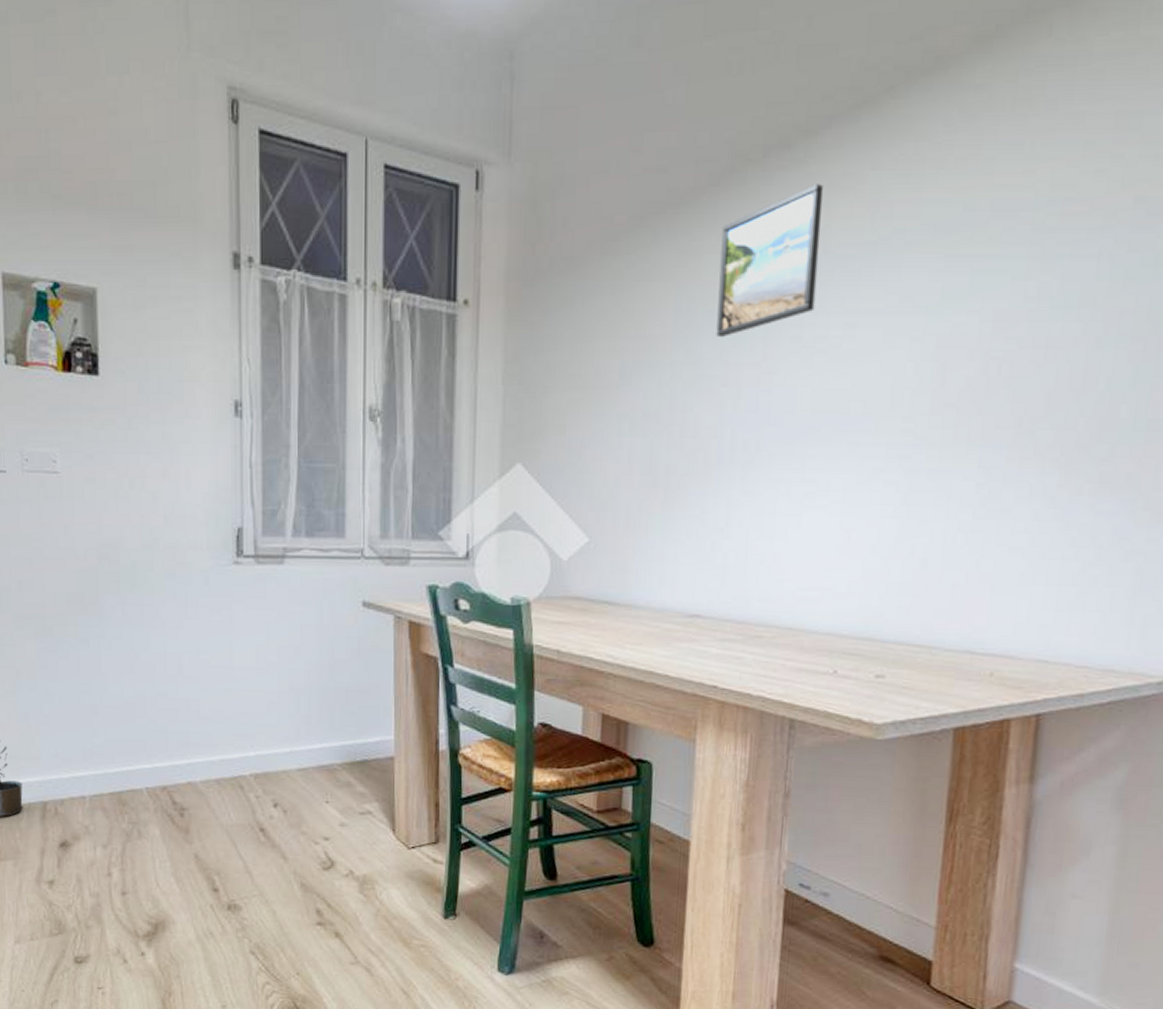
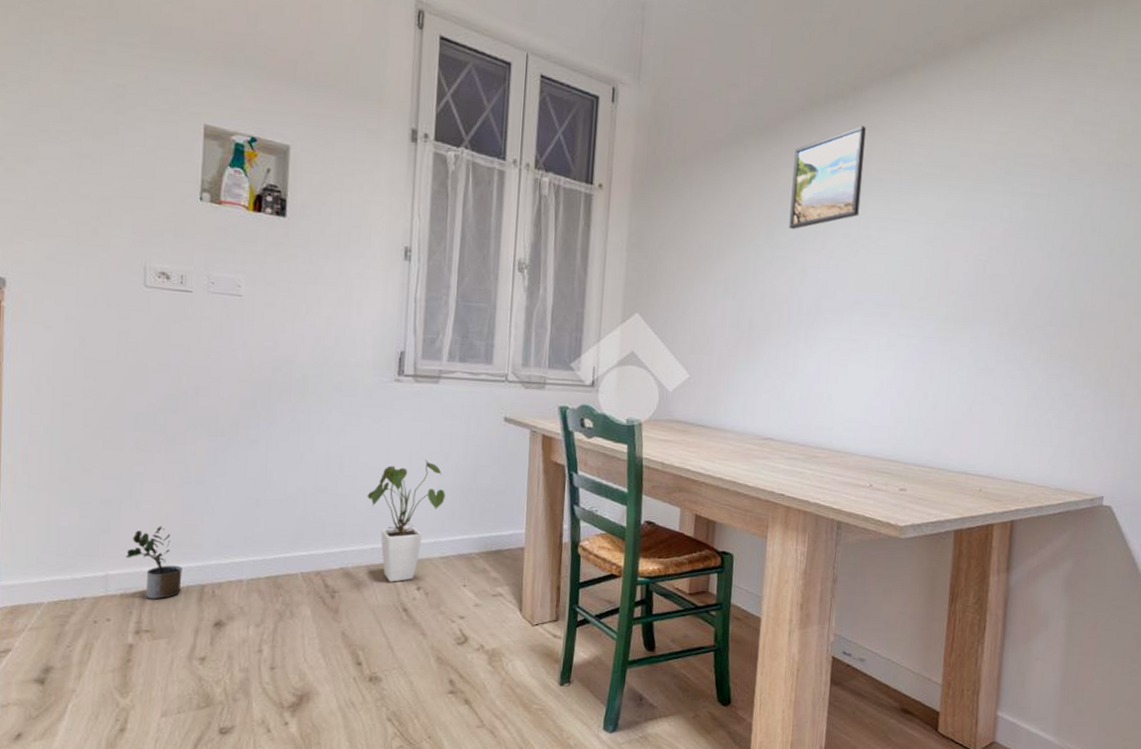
house plant: none [211,655,299,798] -> present [367,459,445,582]

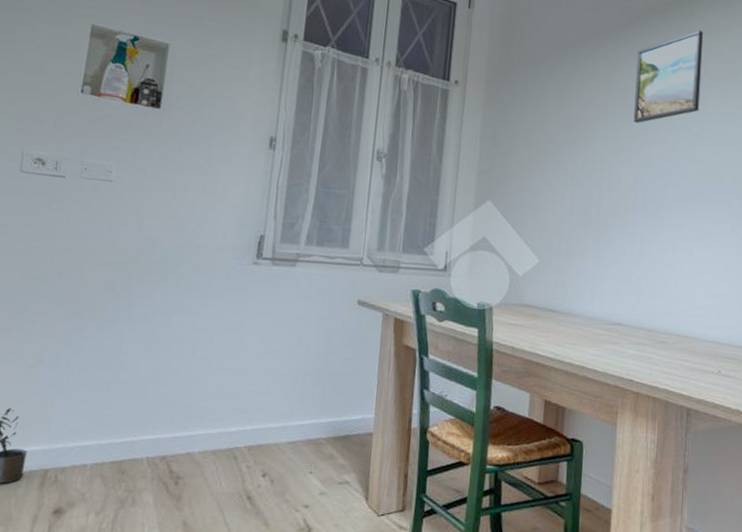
house plant: present [367,459,445,582] -> none [218,342,296,468]

